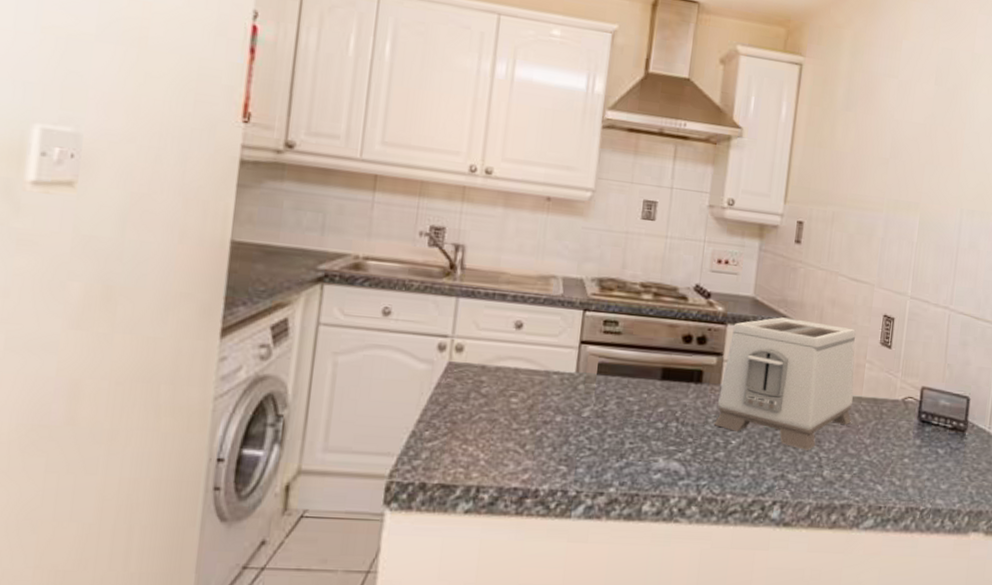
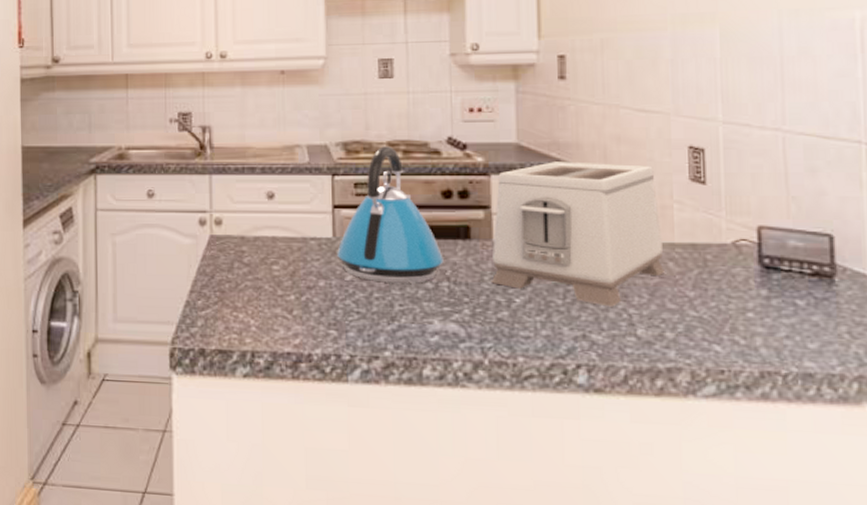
kettle: none [577,286,676,423] -> present [337,146,444,283]

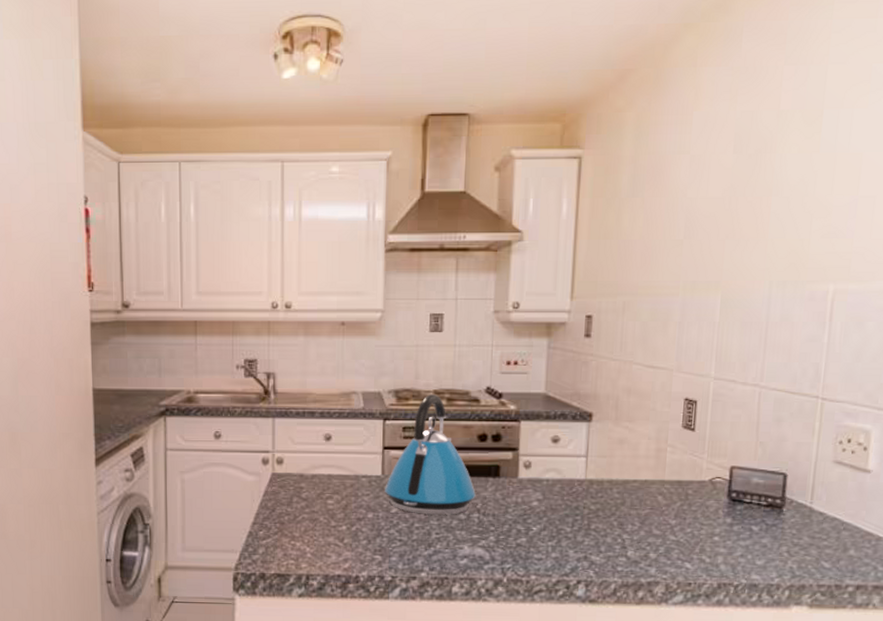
toaster: present [491,162,665,307] -> none [514,410,656,533]

